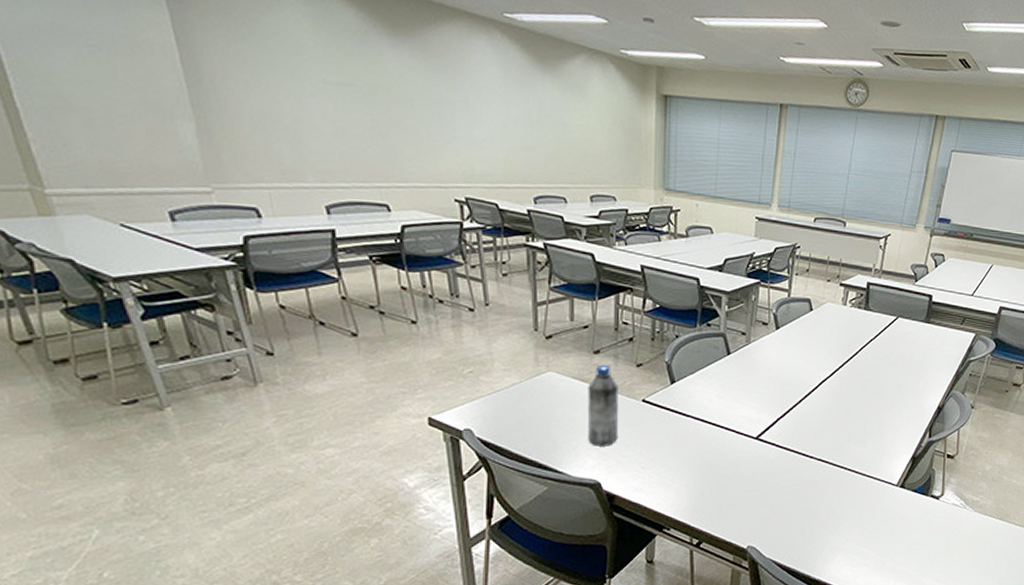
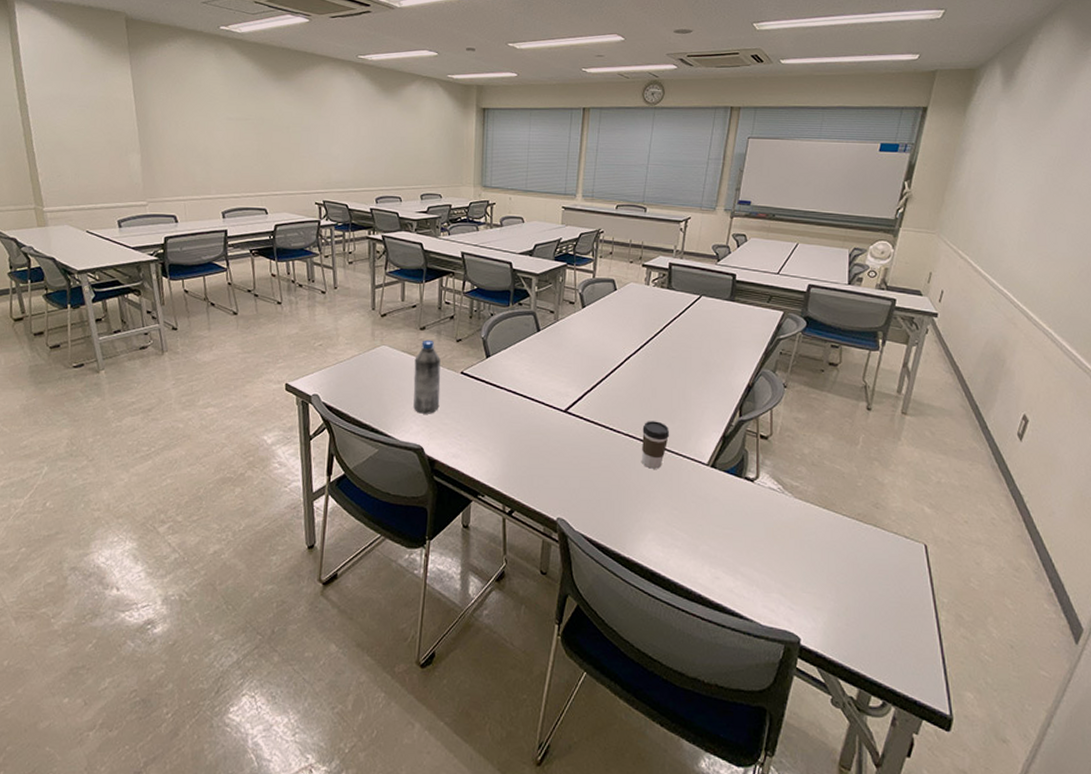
coffee cup: none [834,445,862,492] -> present [642,421,670,469]

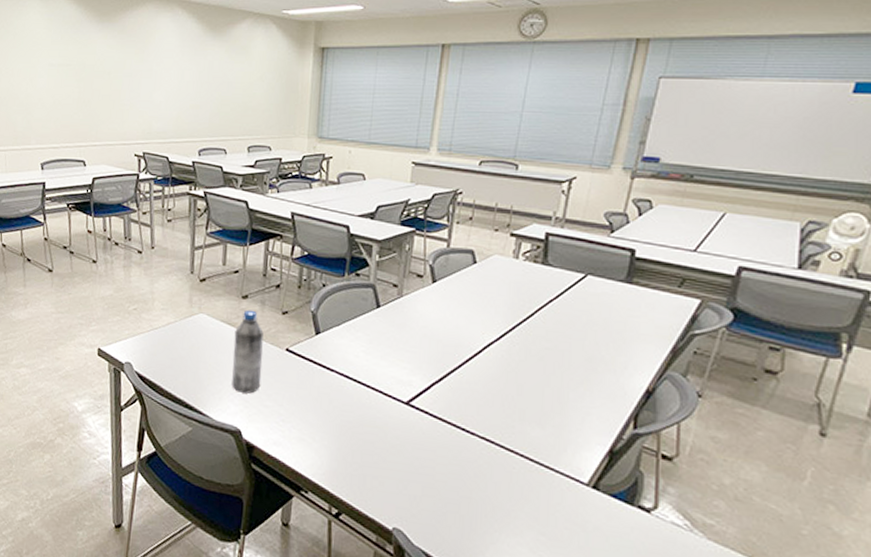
coffee cup: present [642,421,670,469] -> none [501,423,539,483]

